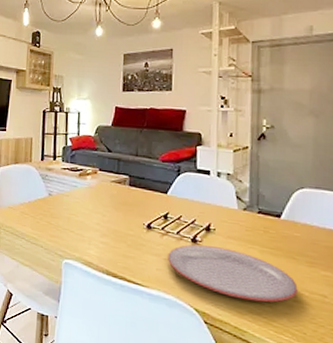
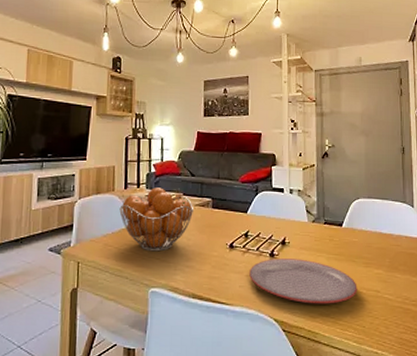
fruit basket: none [36,161,110,225] -> present [119,187,194,252]

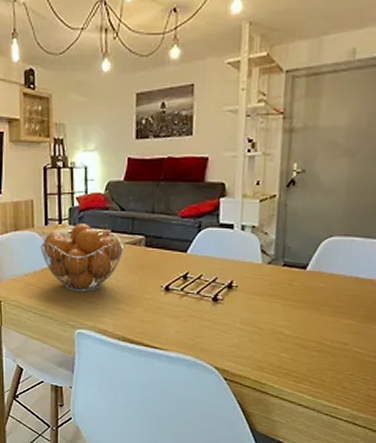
plate: present [249,258,357,304] -> none [187,303,320,355]

